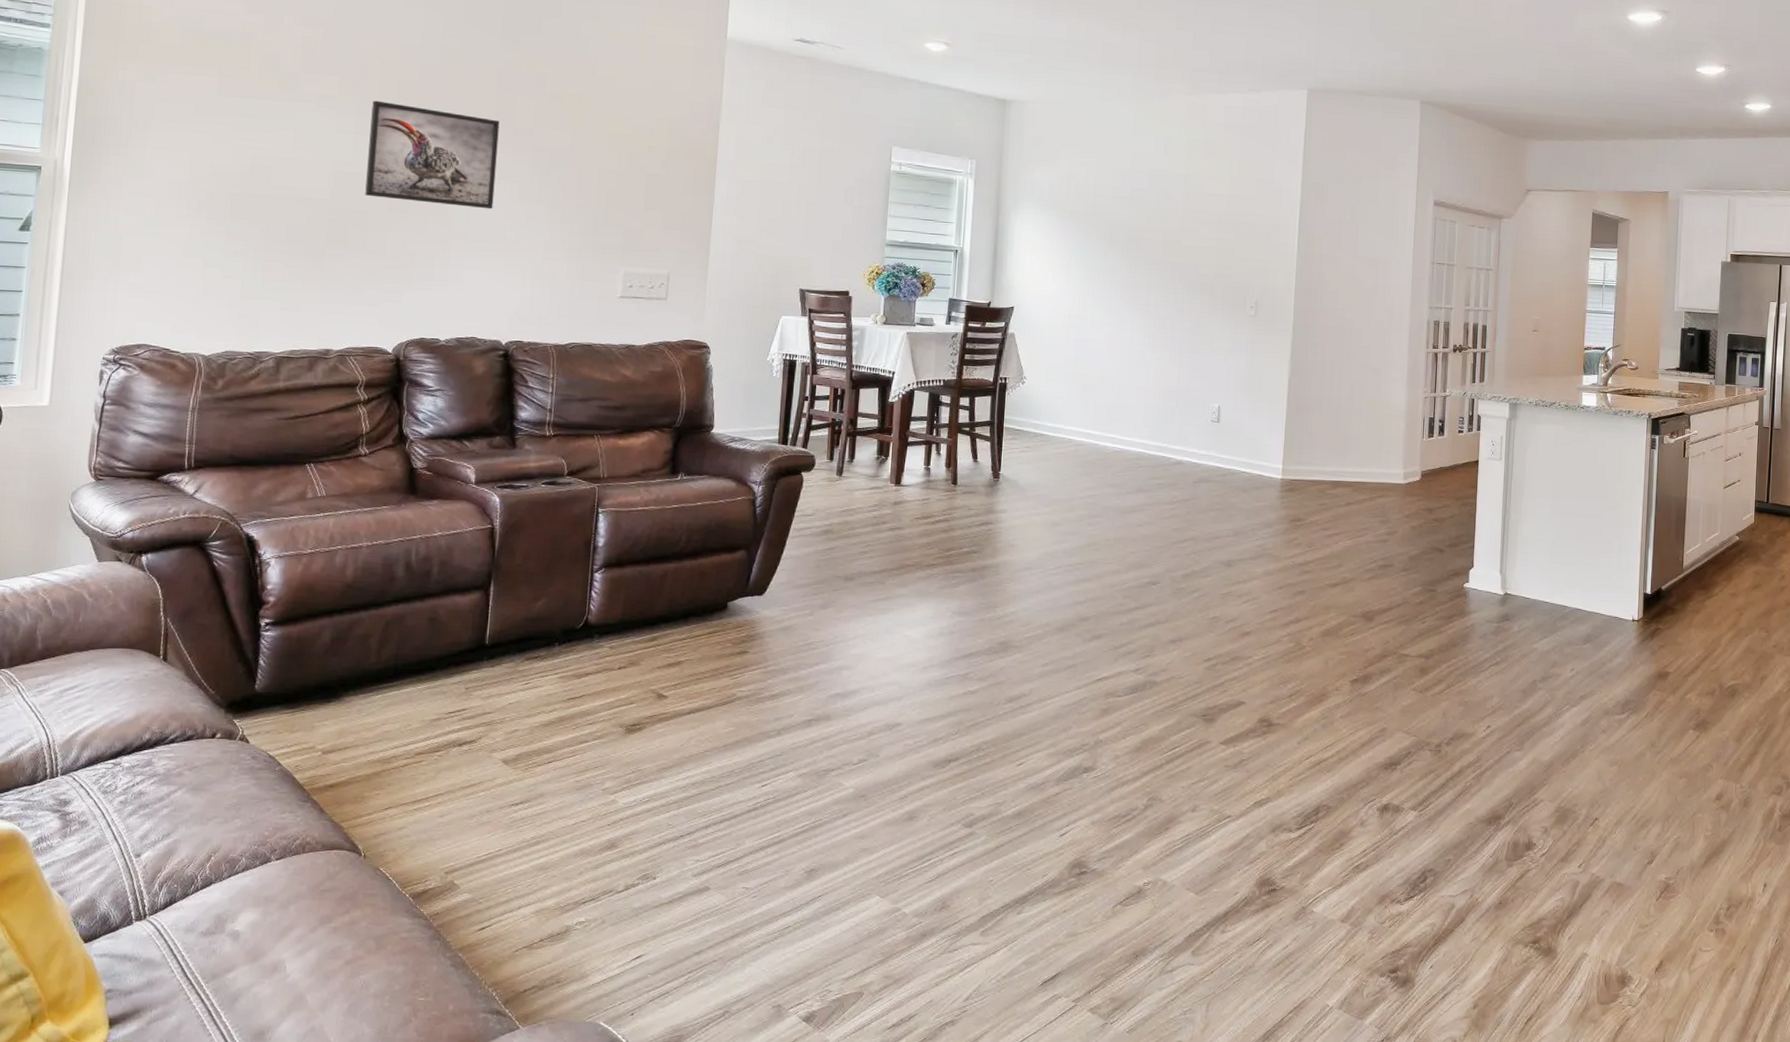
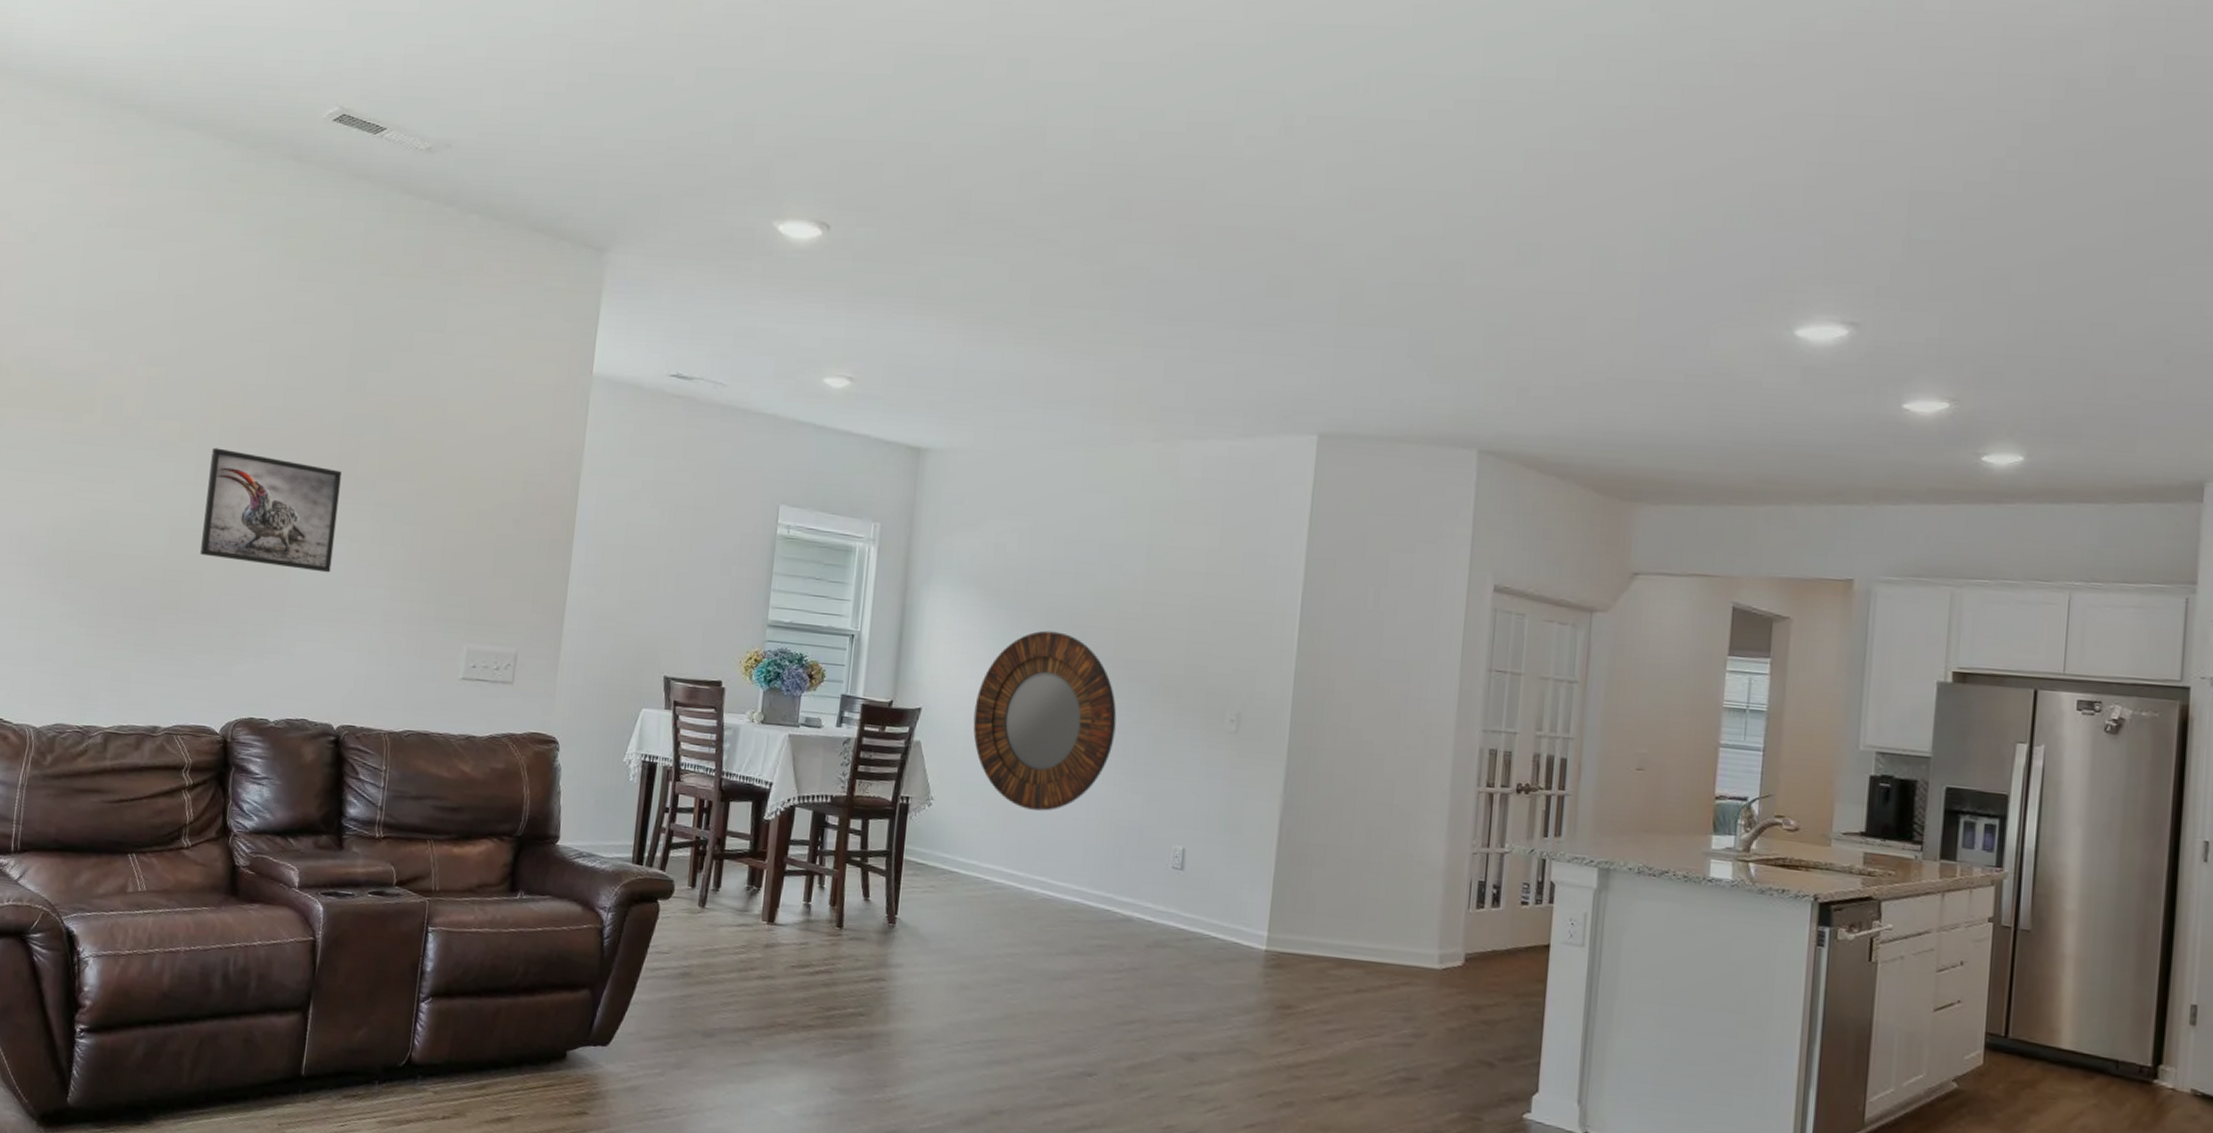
home mirror: none [1055,243,1166,383] -> present [973,630,1117,811]

